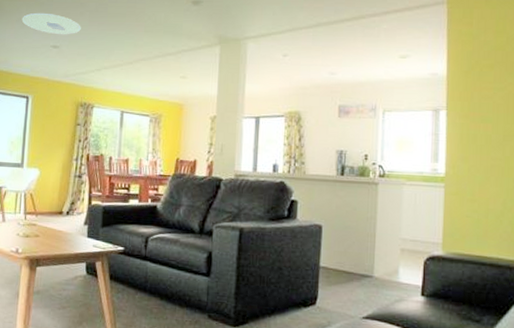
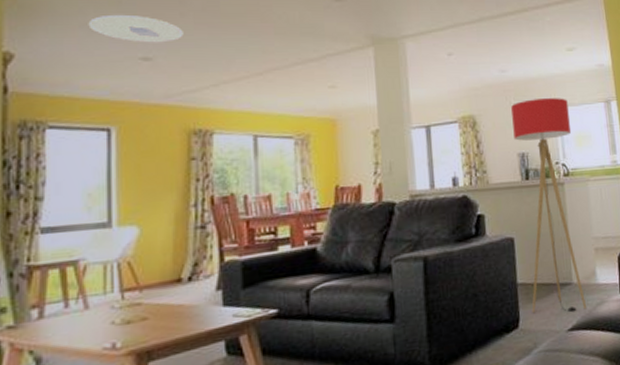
floor lamp: none [330,101,393,303] -> present [511,98,587,312]

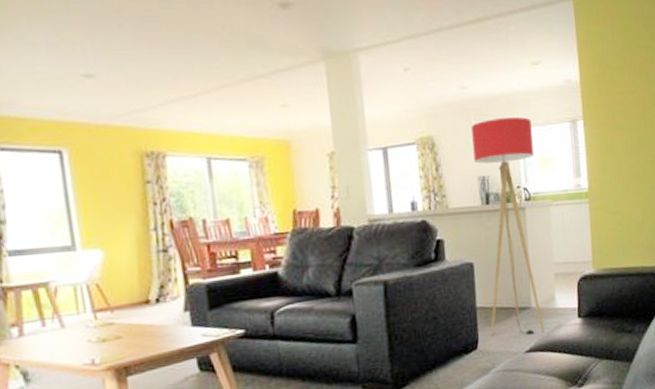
ceiling light: present [88,14,184,43] -> none [23,26,124,58]

